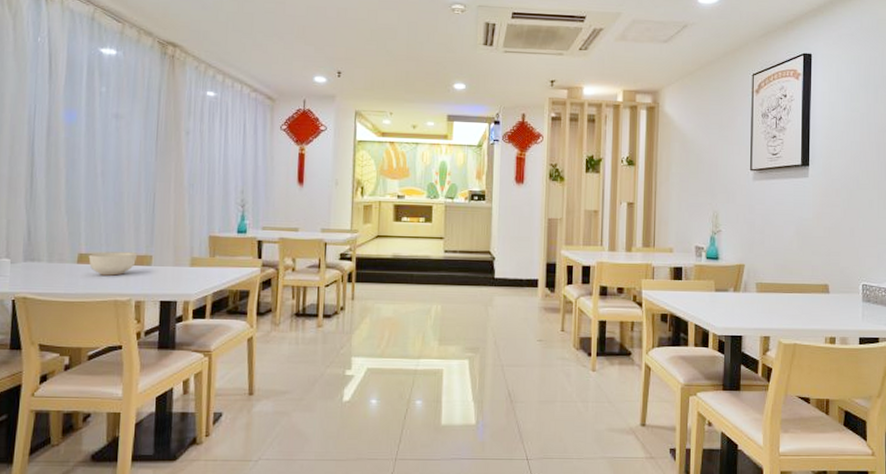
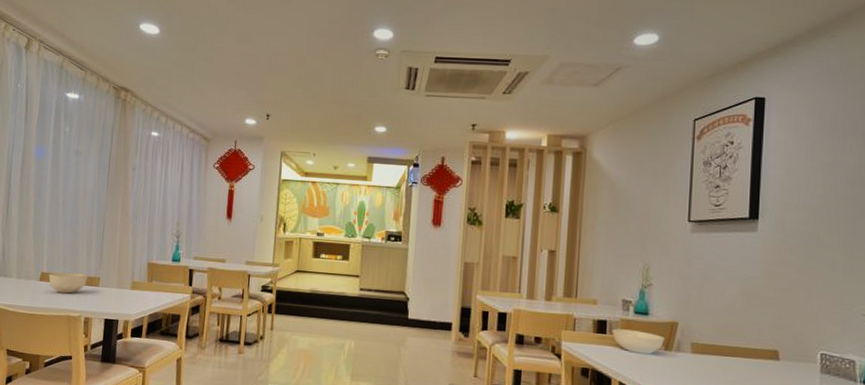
bowl: none [687,274,734,296] -> present [612,328,665,354]

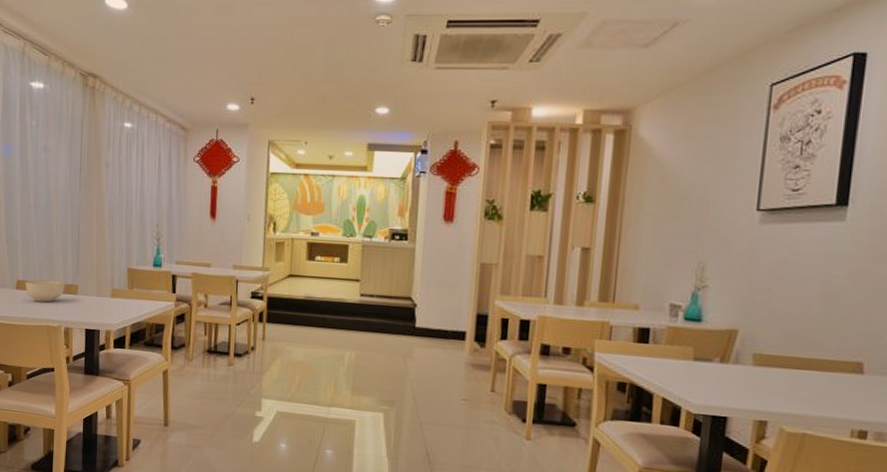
bowl: present [612,328,665,354] -> none [655,337,721,367]

